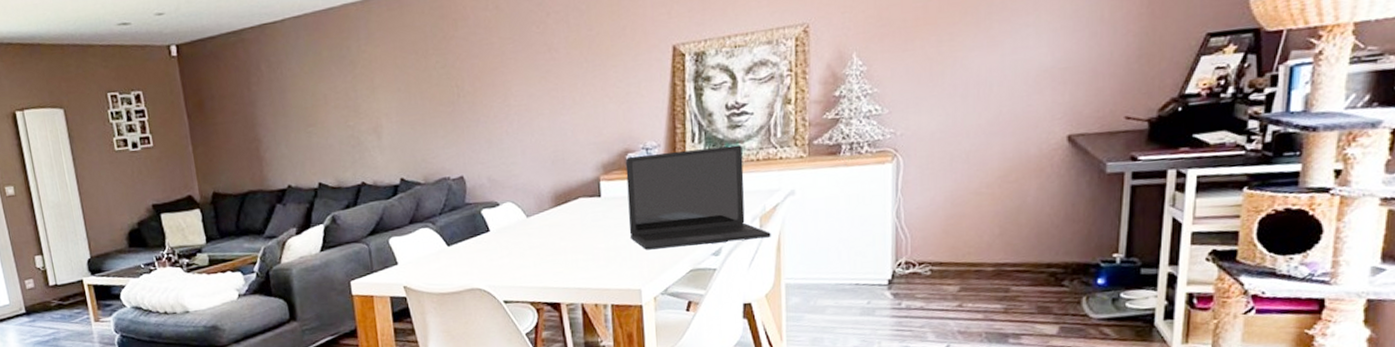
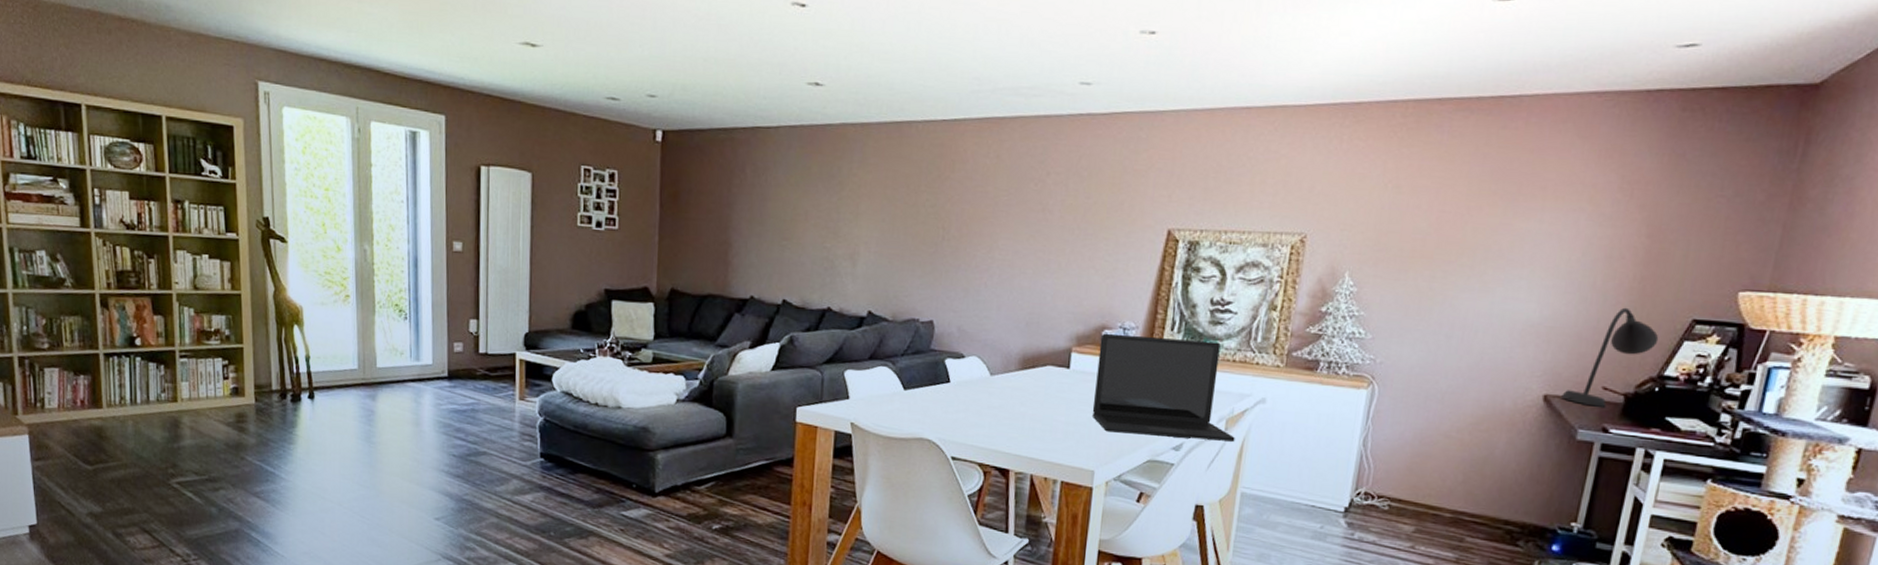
desk lamp: none [1084,34,1175,138] -> present [1560,307,1659,409]

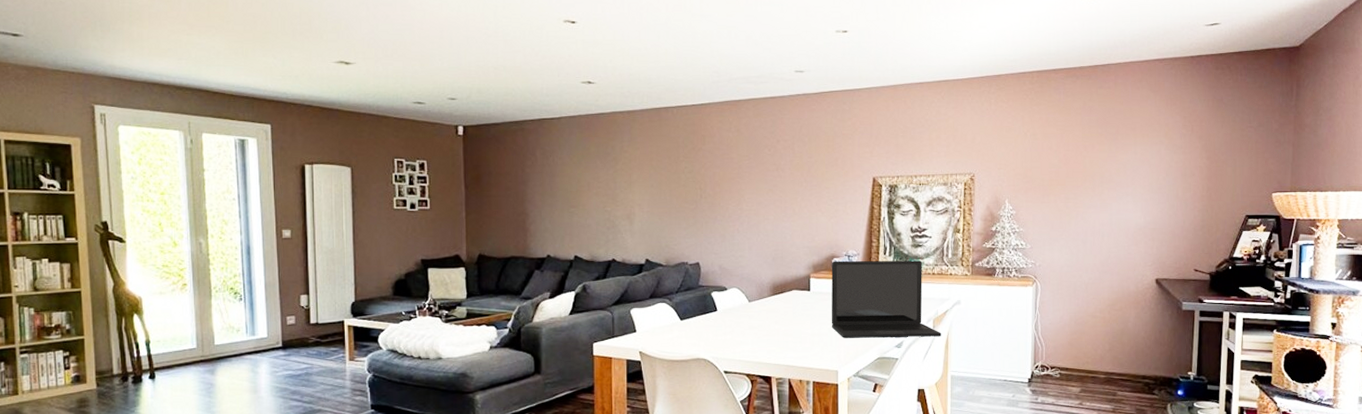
desk lamp: present [1560,307,1659,409] -> none [1167,210,1226,285]

